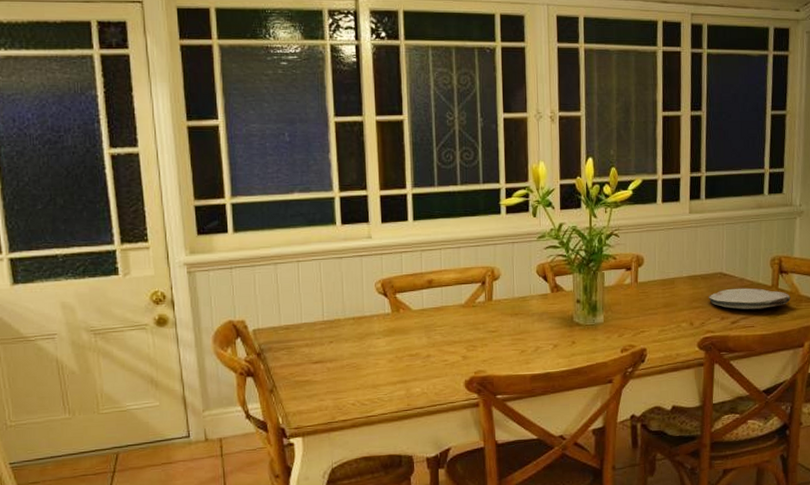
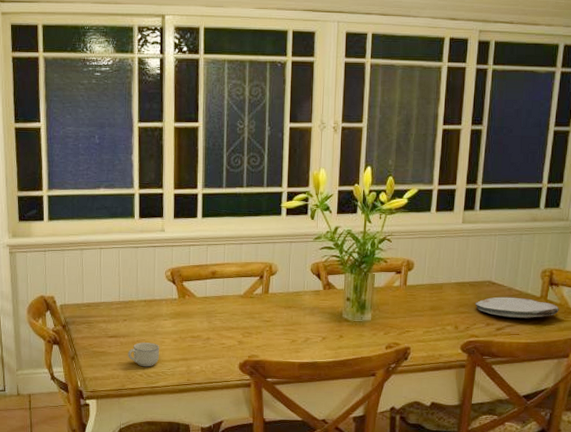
cup: none [336,365,374,394] -> present [128,342,160,367]

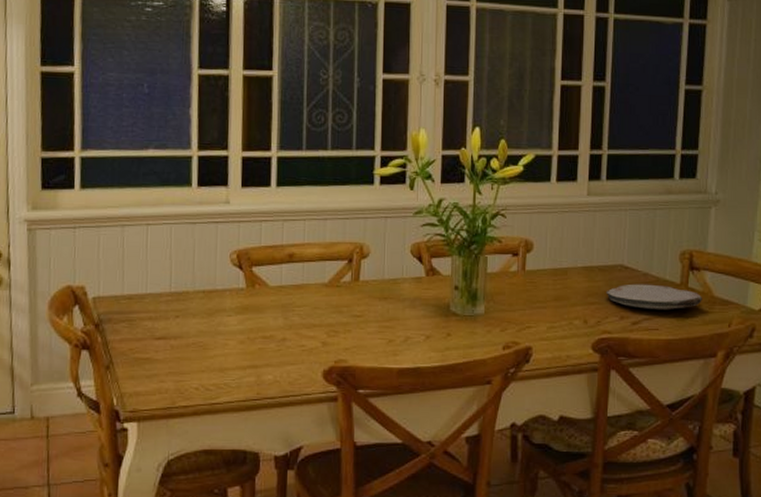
cup: present [128,342,160,367] -> none [180,345,222,378]

